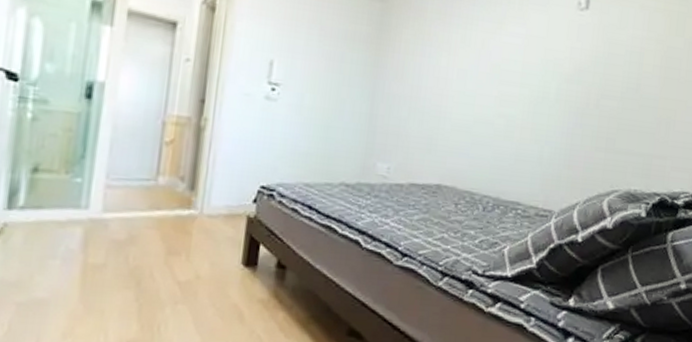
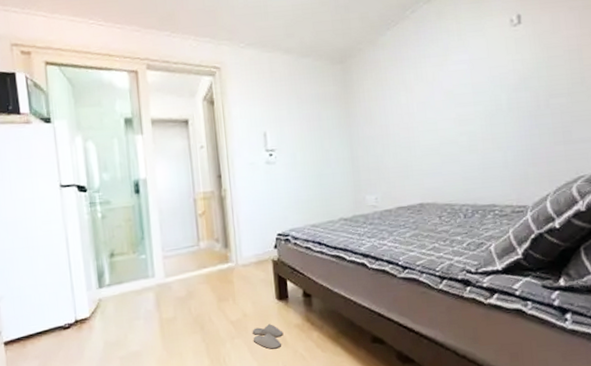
slippers: none [202,293,242,325] -> present [252,324,284,350]

